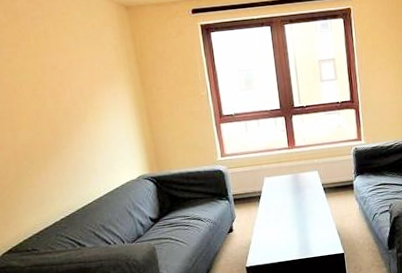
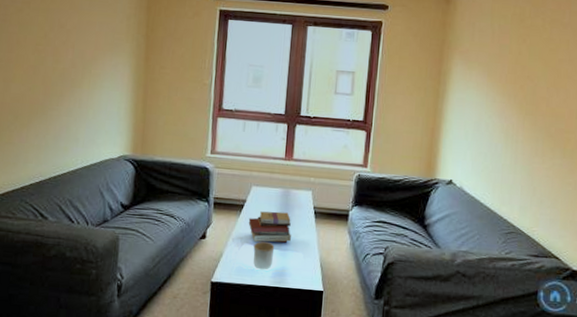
books: none [267,194,308,226] -> present [248,211,291,243]
mug: none [276,223,297,248] -> present [252,242,275,270]

